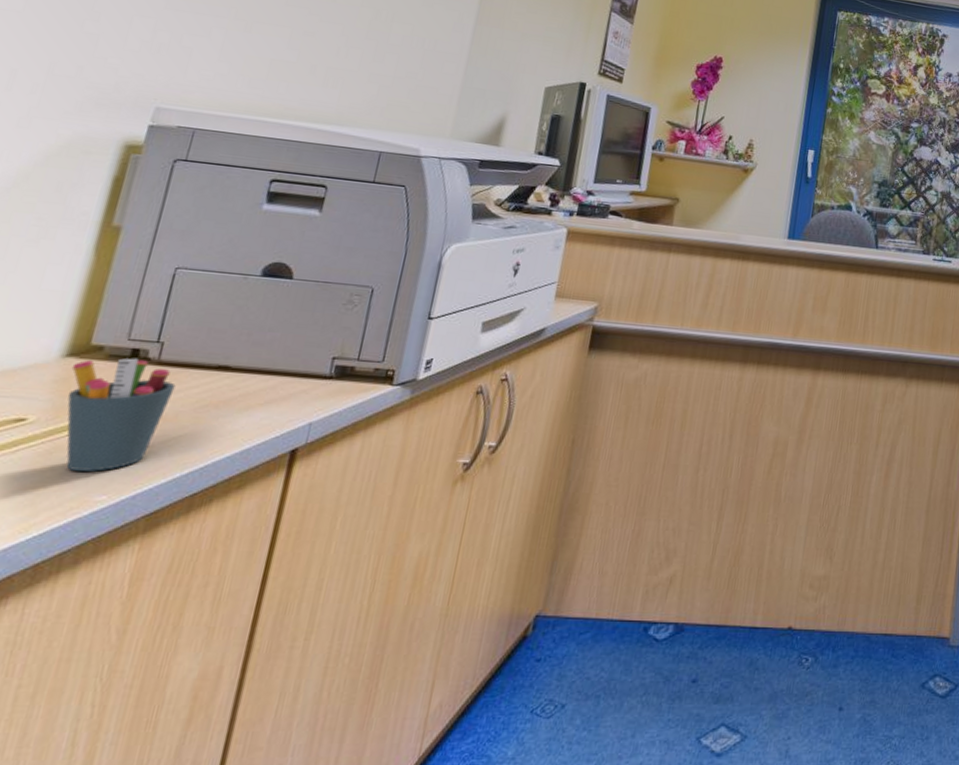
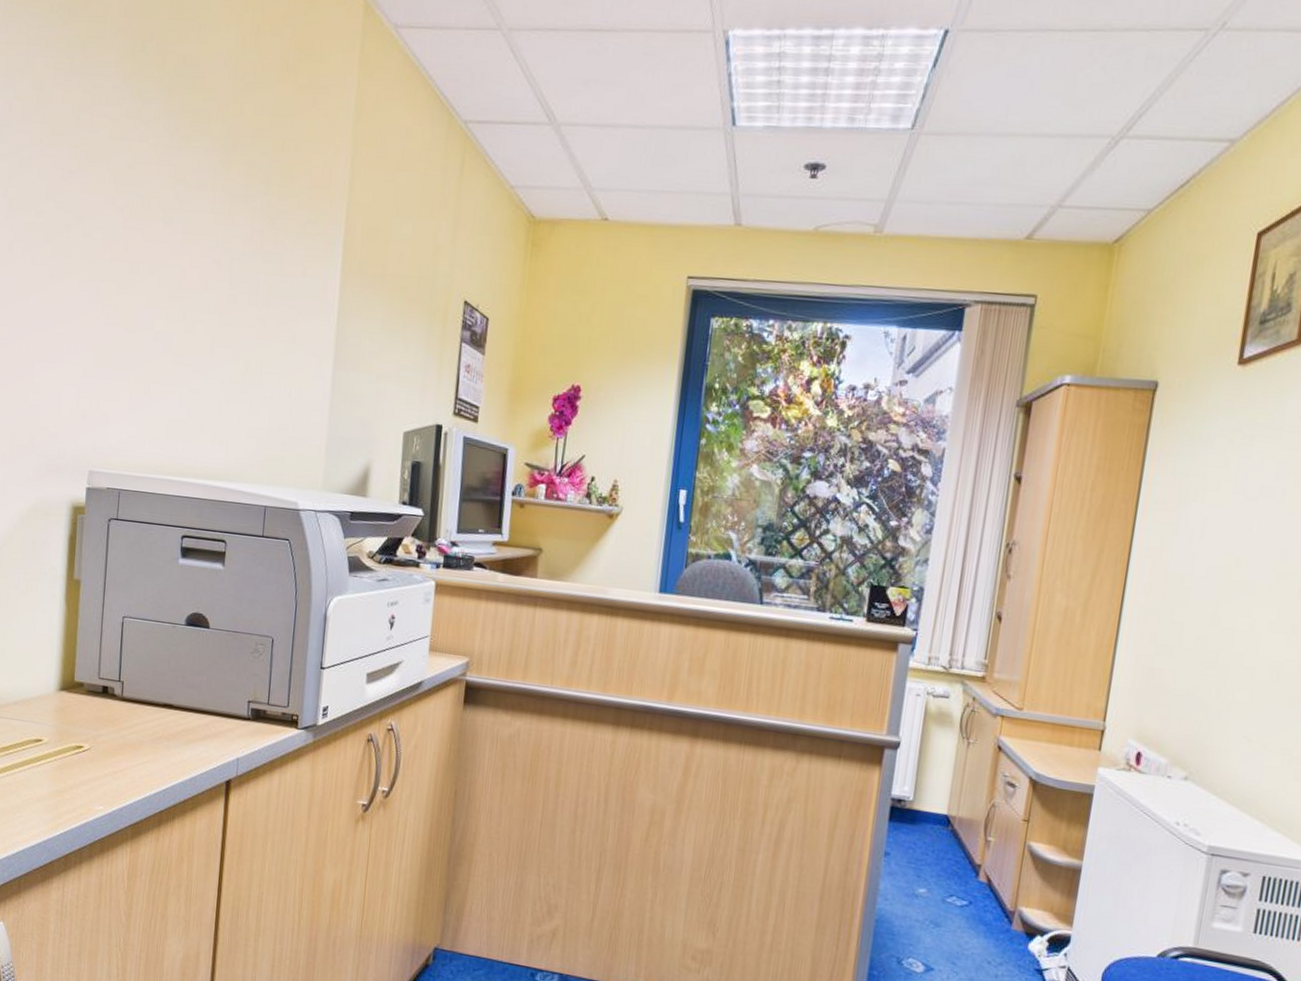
pen holder: present [66,358,176,472] -> none [65,693,137,786]

